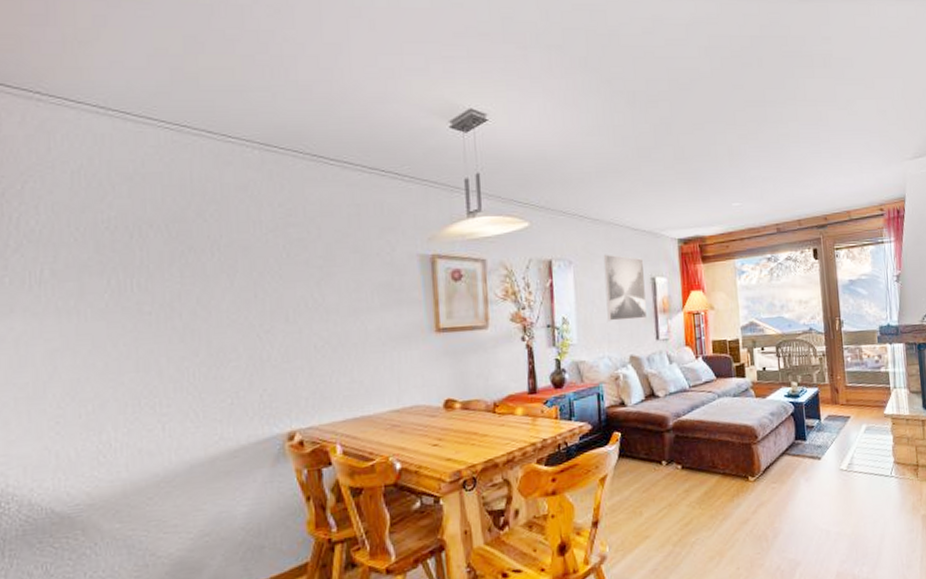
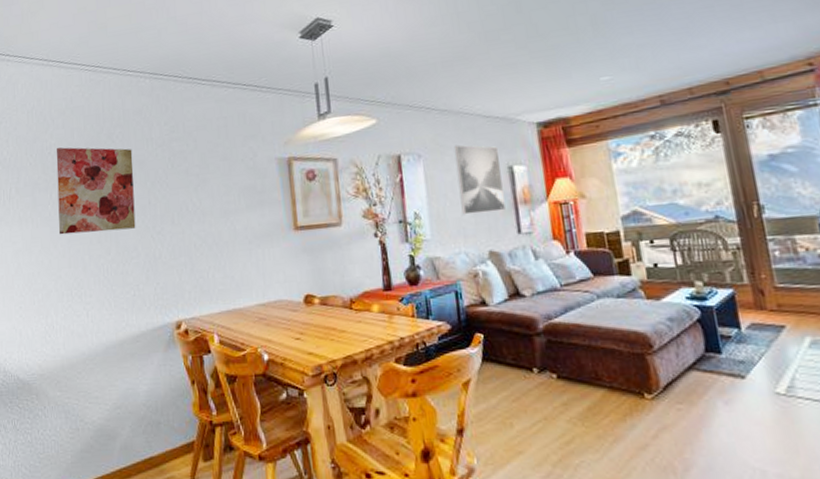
wall art: none [117,222,236,332] -> present [56,147,136,235]

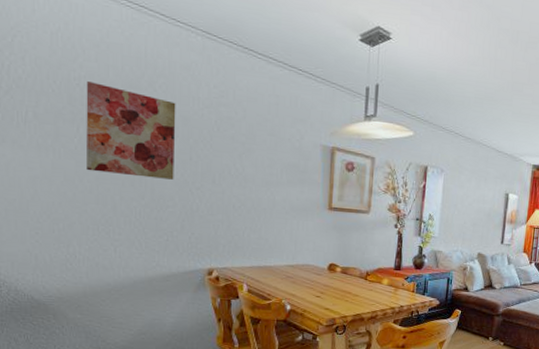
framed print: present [453,145,506,215] -> none [465,168,502,226]

